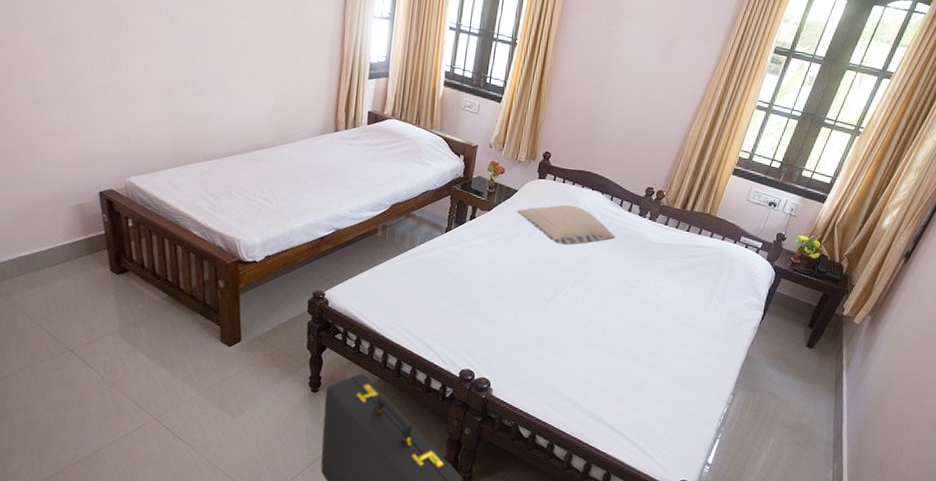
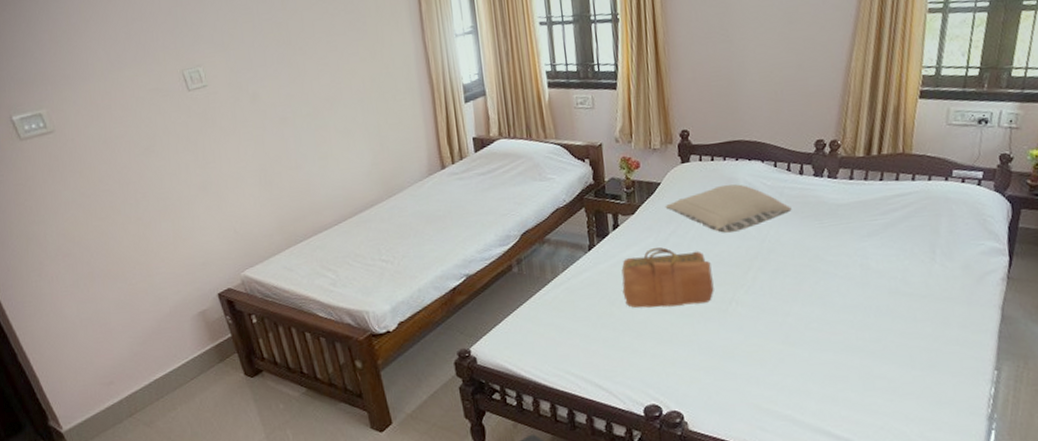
handbag: none [465,243,542,297] -> present [621,247,714,308]

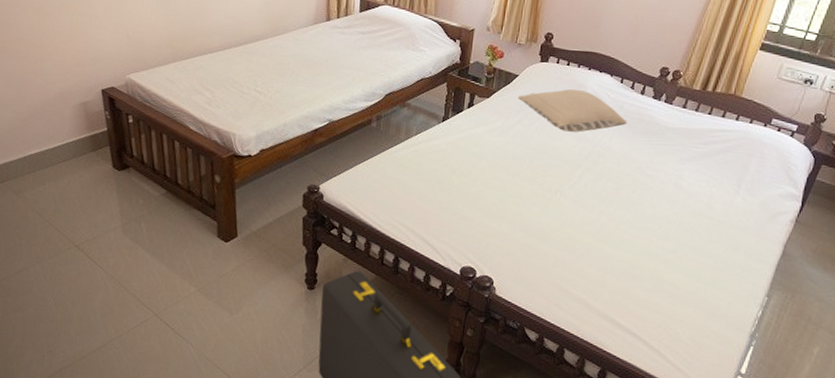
handbag: present [621,247,714,308] -> none [464,131,546,189]

